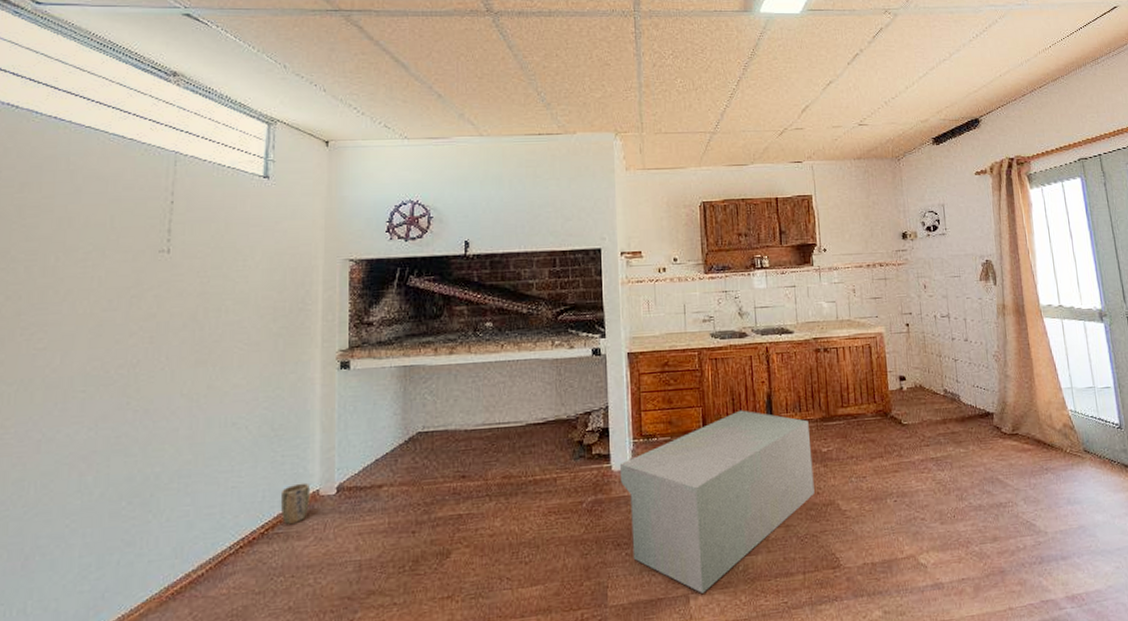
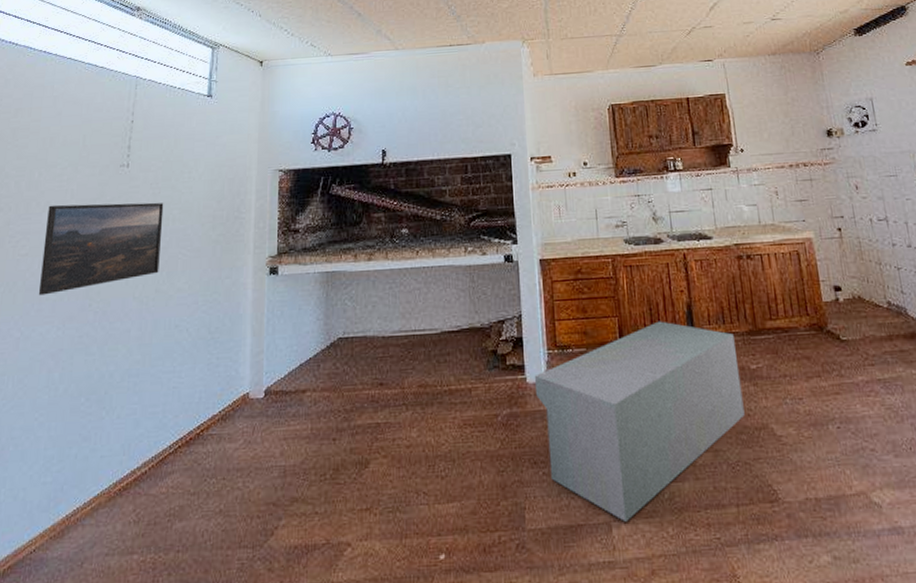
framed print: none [62,292,214,394] -> present [38,202,164,296]
plant pot: present [280,482,309,525] -> none [214,385,240,427]

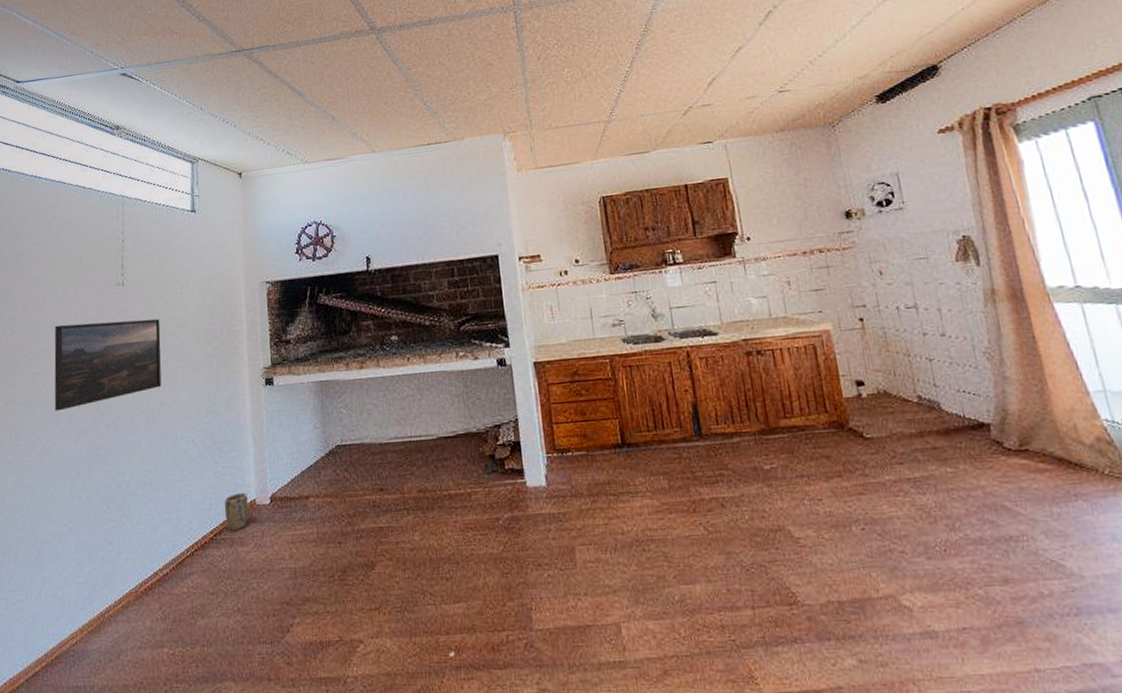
plant pot: none [214,385,240,427] -> present [224,492,248,532]
coffee table: present [535,321,745,522] -> none [535,422,759,623]

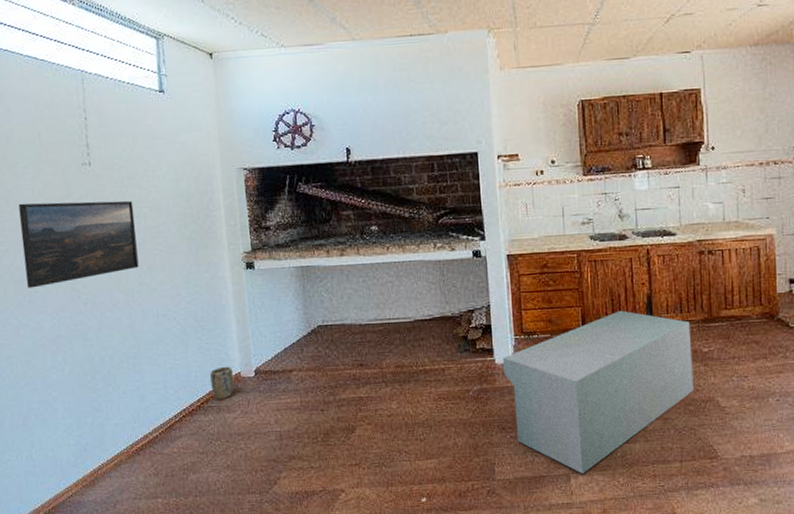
coffee table: none [535,422,759,623] -> present [503,310,694,474]

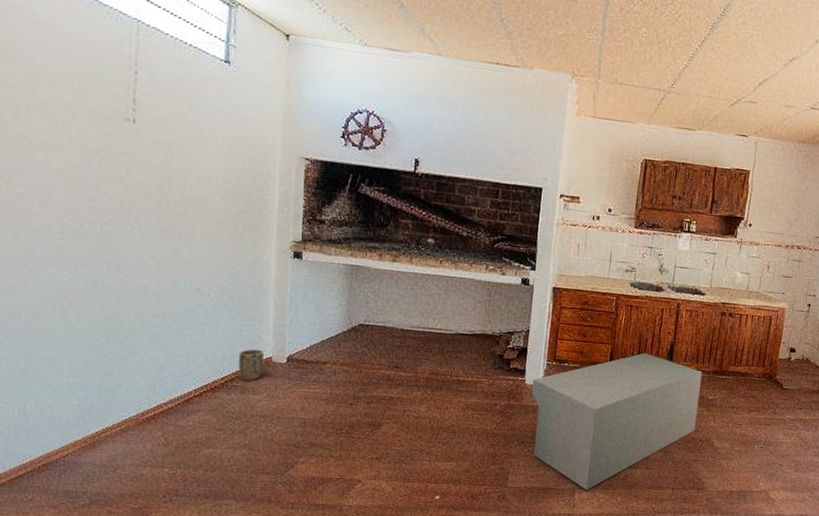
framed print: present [18,200,139,288] -> none [42,147,178,239]

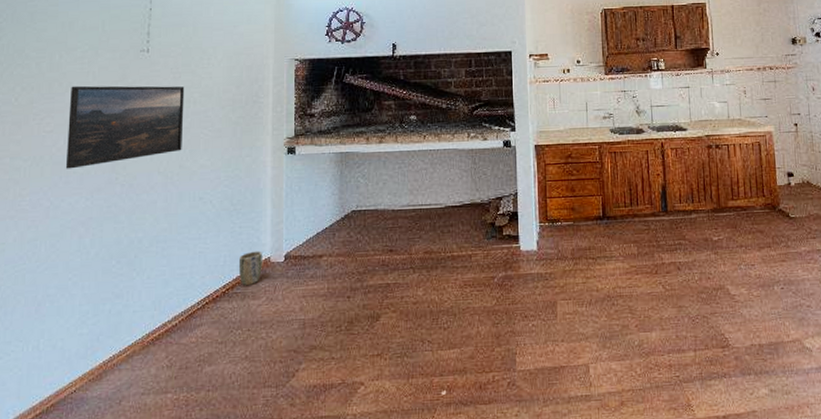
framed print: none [42,147,178,239] -> present [65,85,185,169]
coffee table: present [532,353,702,490] -> none [528,199,706,364]

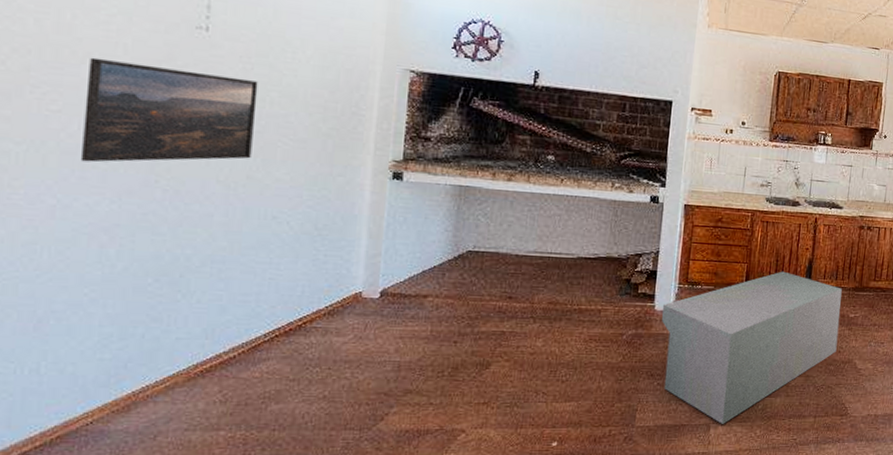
plant pot: present [238,251,262,286] -> none [320,283,352,321]
coffee table: none [528,199,706,364] -> present [662,271,842,424]

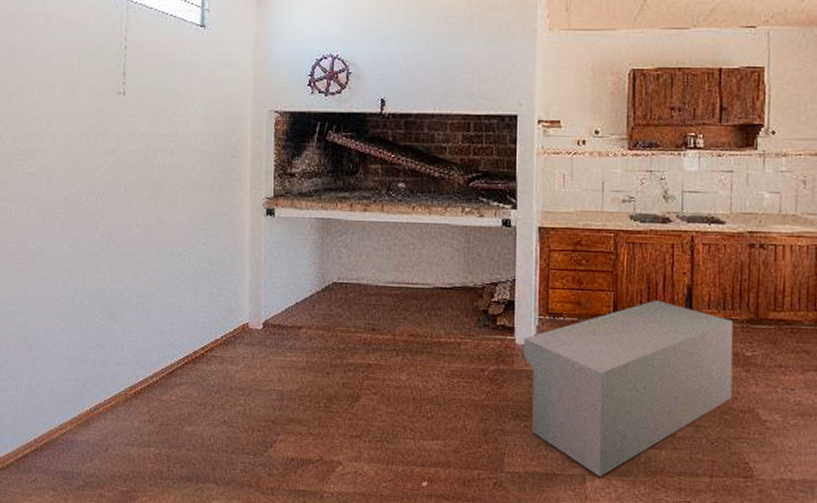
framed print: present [80,57,258,163] -> none [48,127,161,214]

